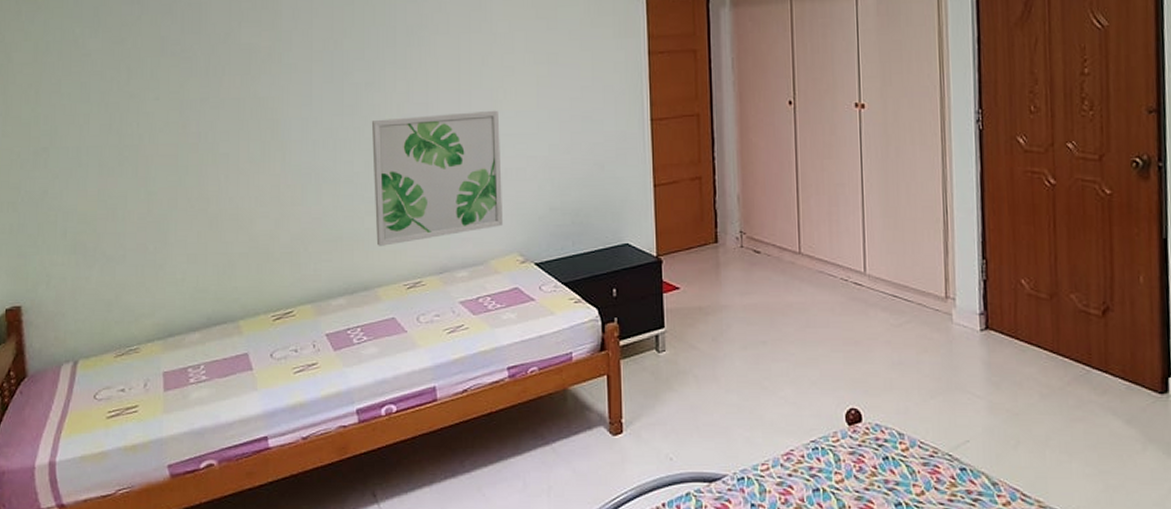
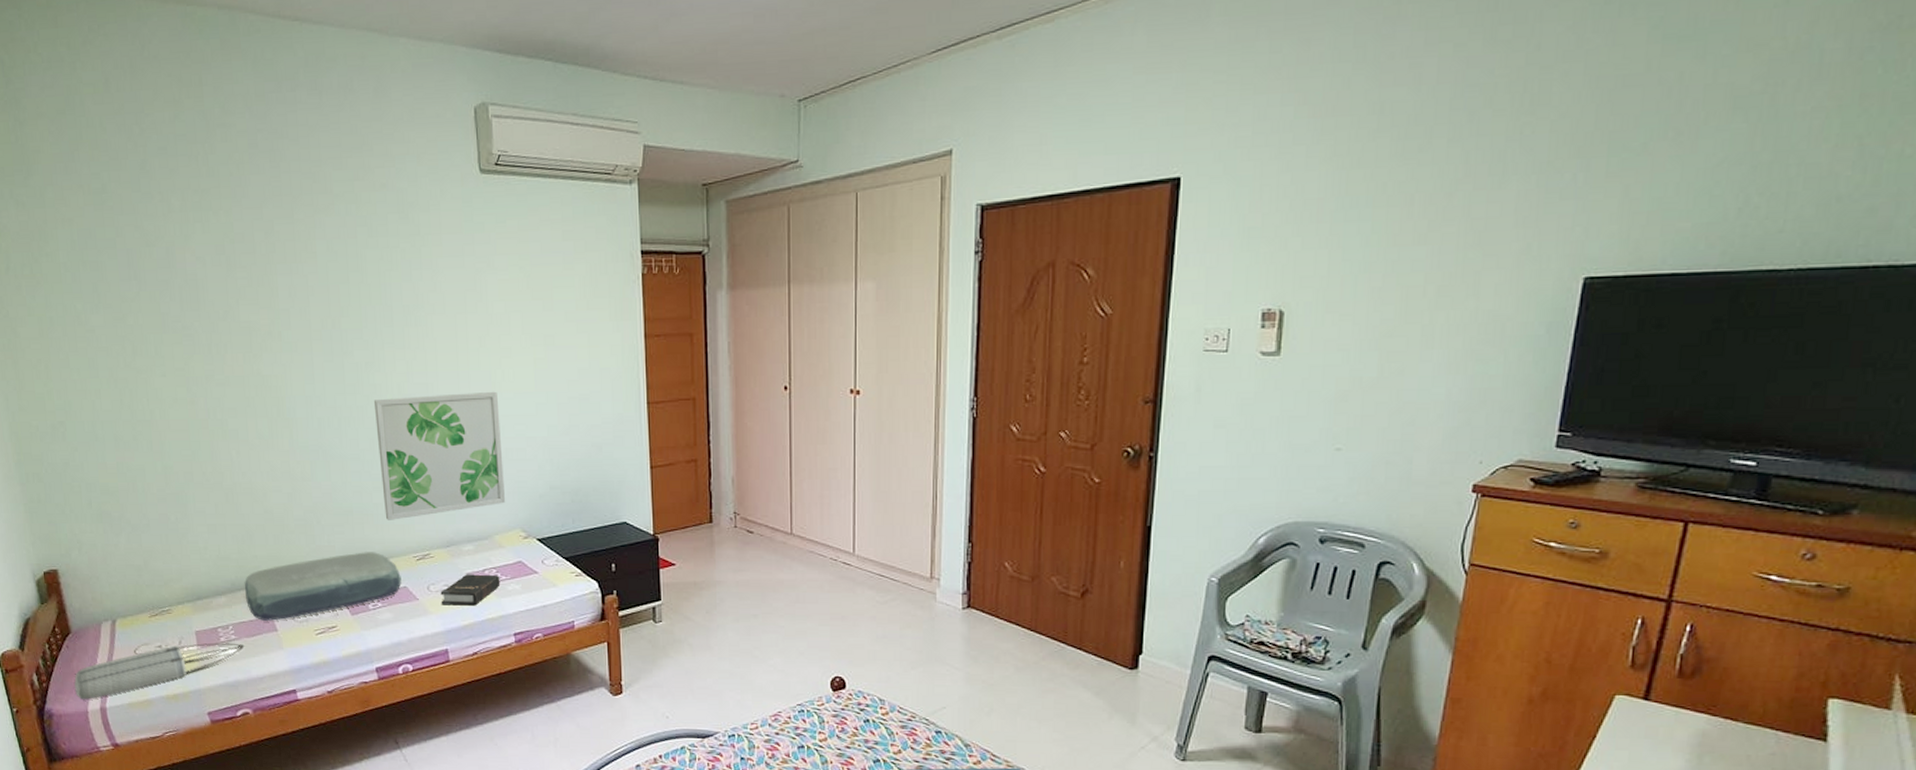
tote bag: none [23,384,216,453] -> present [74,642,245,700]
cushion: none [220,280,390,359] -> present [244,552,402,621]
hardback book: none [430,302,495,338] -> present [440,574,501,606]

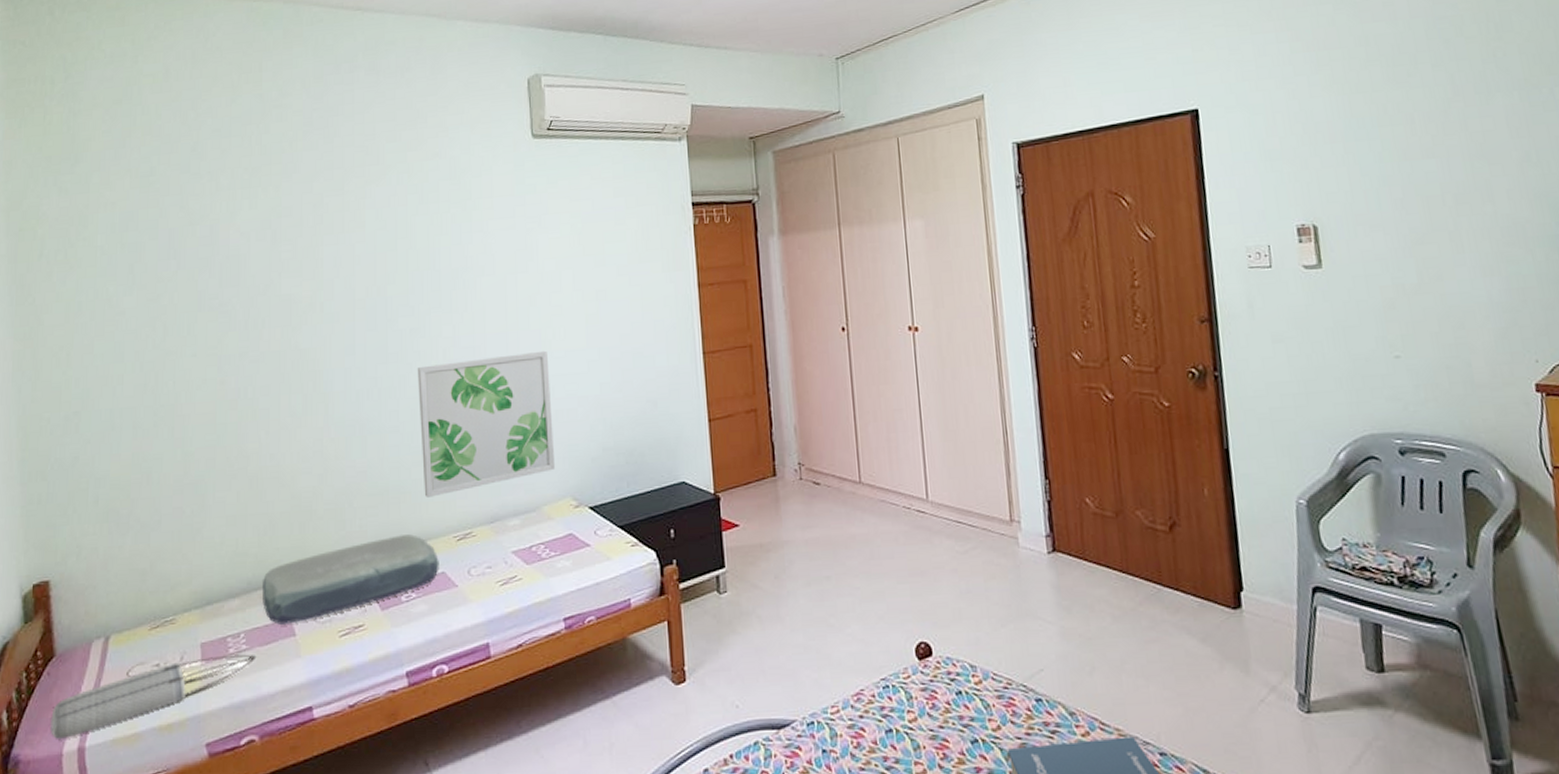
hardback book: present [440,574,501,606] -> none [482,550,549,591]

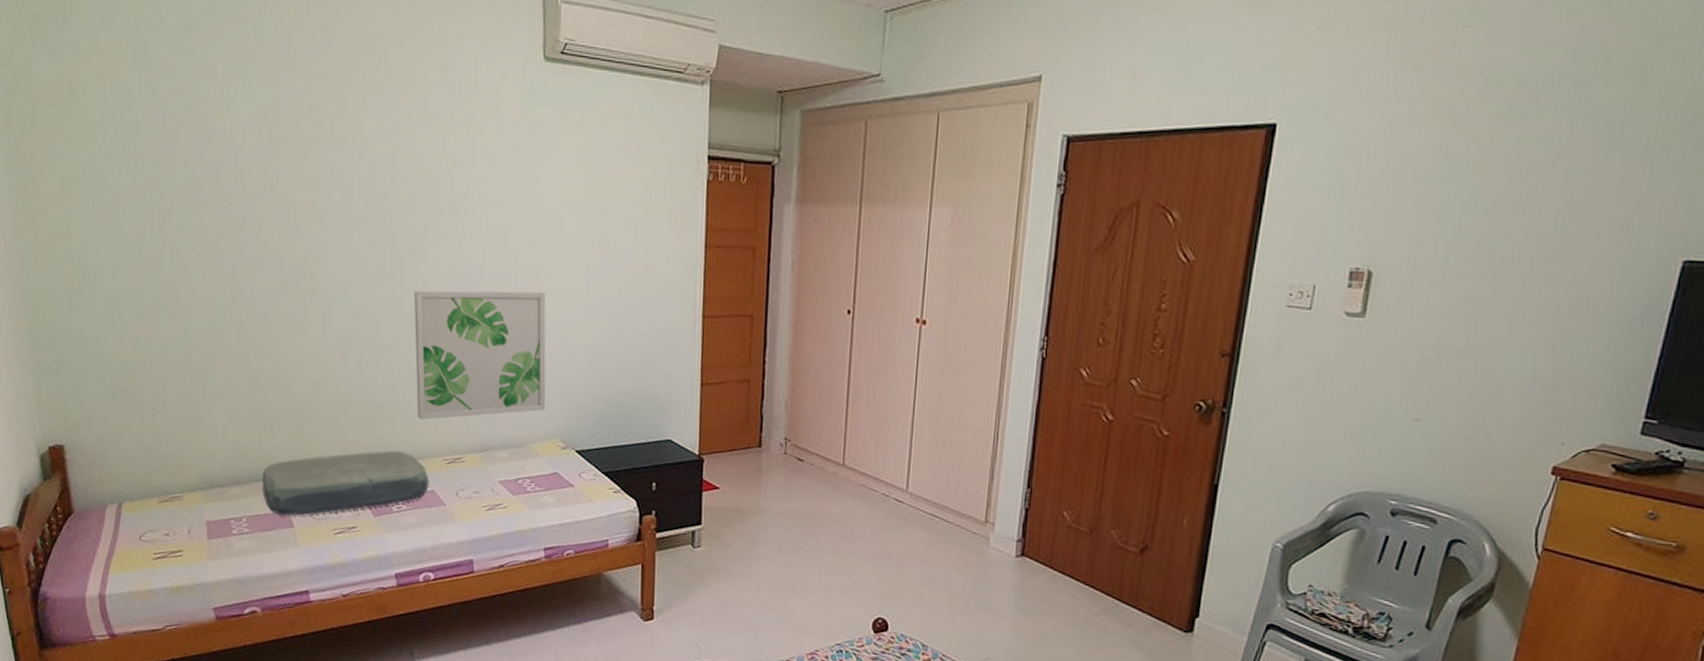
tote bag: present [50,654,257,739] -> none [73,534,258,585]

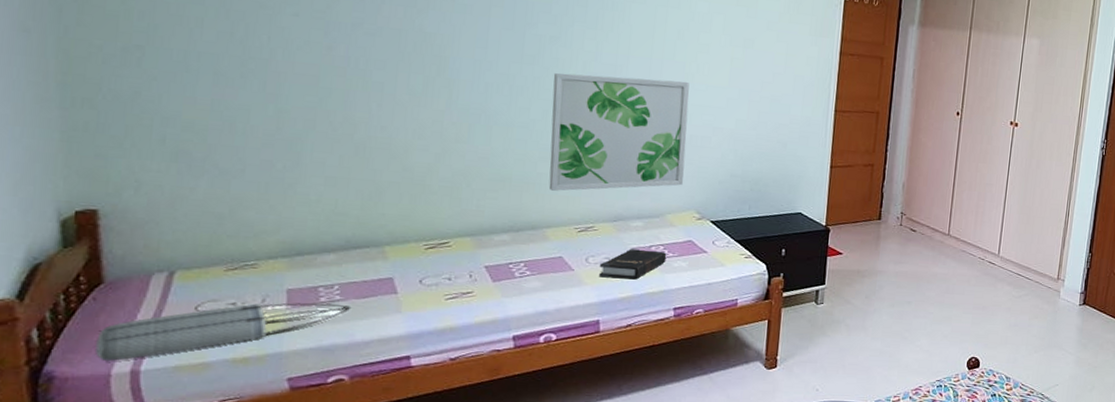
tote bag: none [73,534,258,585] -> present [96,302,352,361]
cushion: present [262,450,429,517] -> none [362,219,558,283]
hardback book: none [469,482,534,516] -> present [598,249,667,280]

